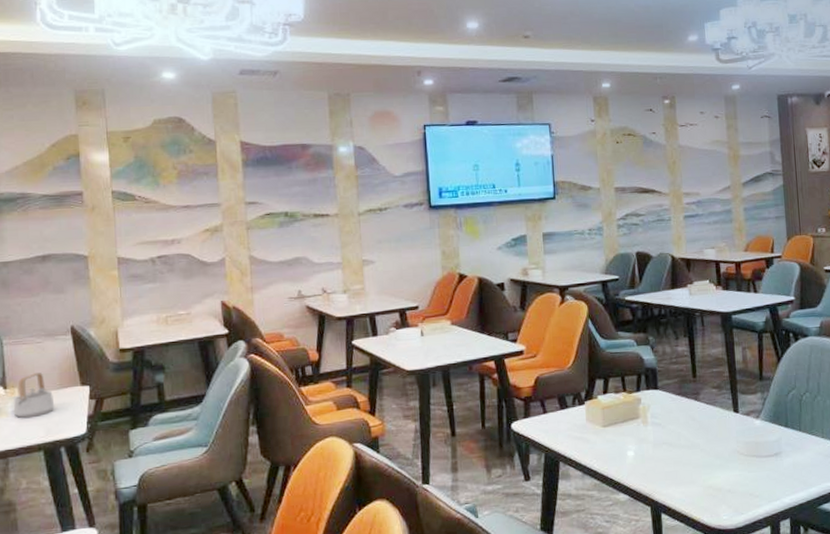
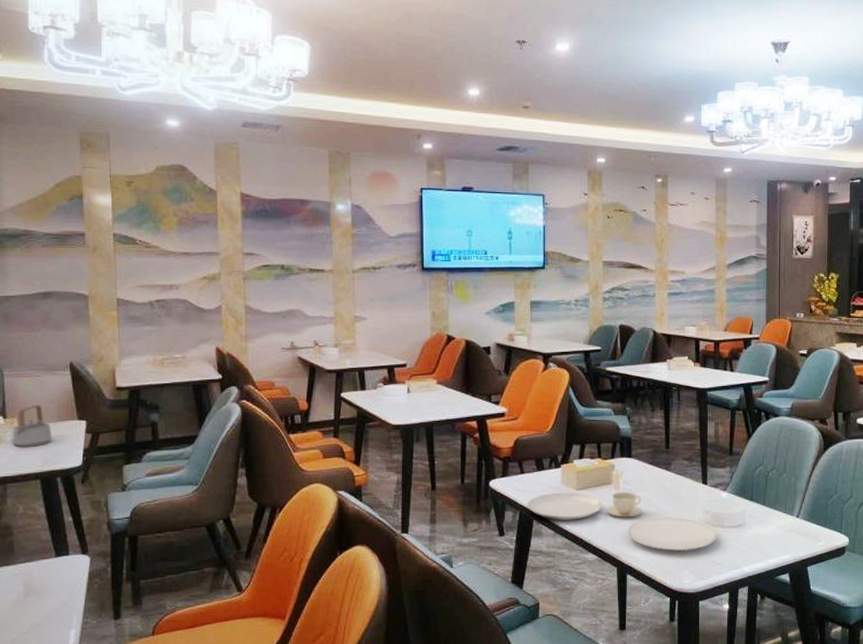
plate: none [552,430,631,461] -> present [527,492,603,520]
teacup: none [635,425,673,453] -> present [606,492,643,518]
plate: none [658,449,753,486] -> present [627,516,717,552]

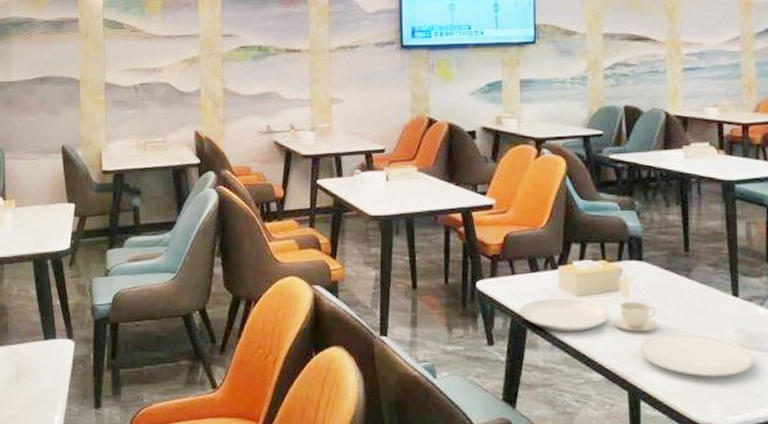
teapot: present [13,405,52,448] -> none [11,187,45,229]

